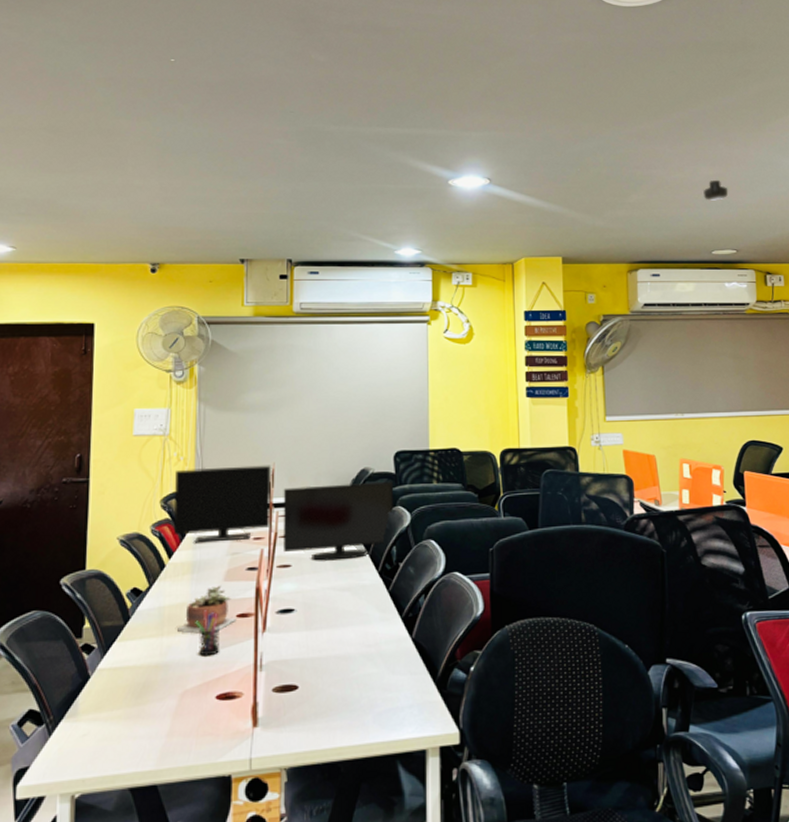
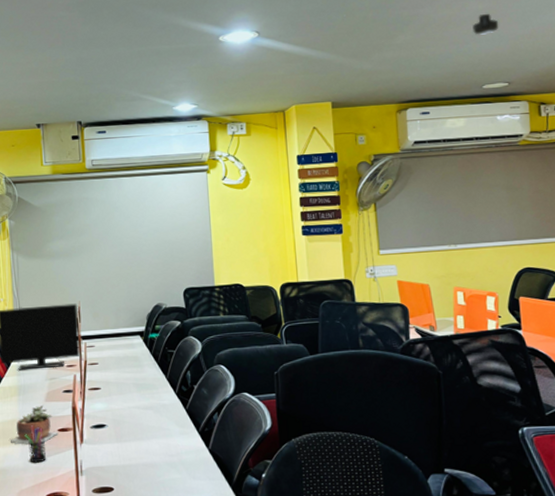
monitor: present [282,481,394,561] -> none [89,314,187,385]

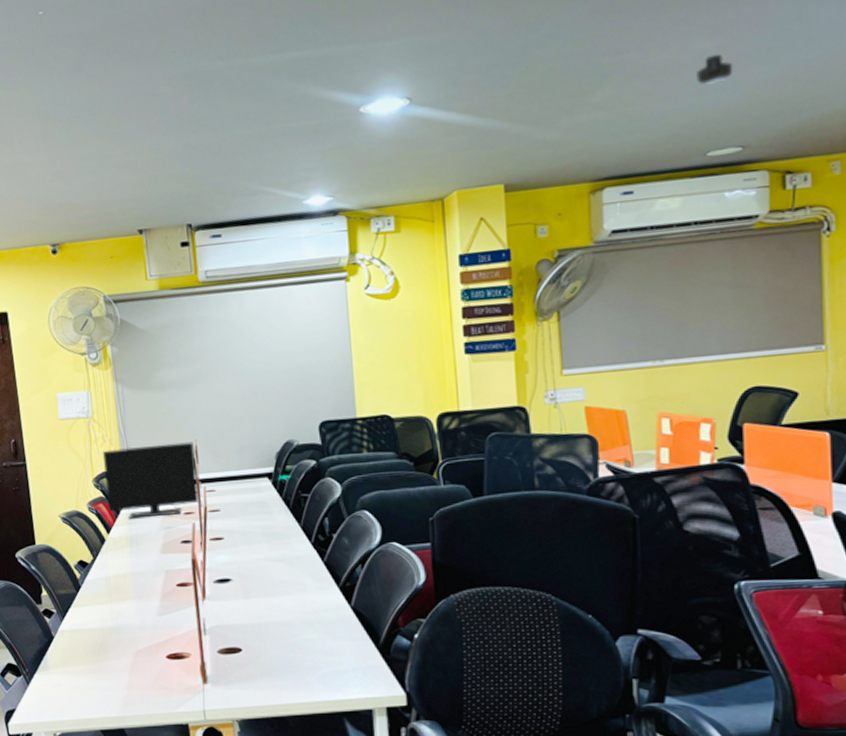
succulent plant: present [11,405,58,445] -> none [124,557,177,601]
pen holder: present [24,425,47,463] -> none [139,580,165,621]

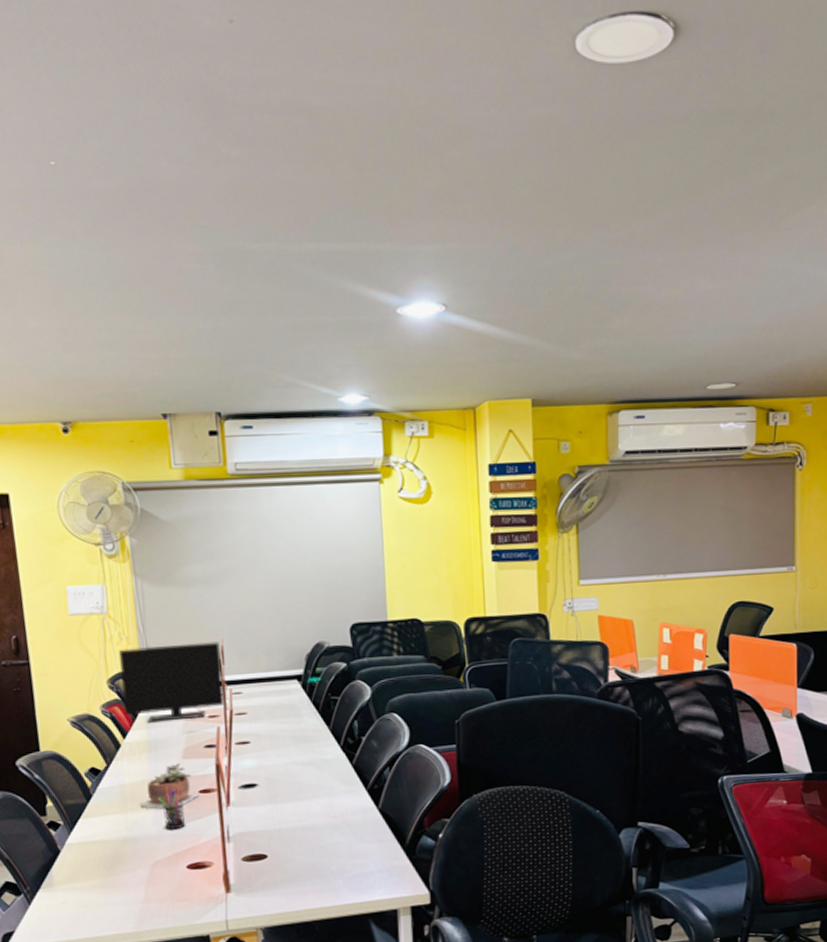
succulent plant: none [124,557,177,601] -> present [141,762,200,809]
pen holder: none [139,580,165,621] -> present [158,787,186,830]
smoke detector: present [696,53,733,85] -> none [700,295,730,323]

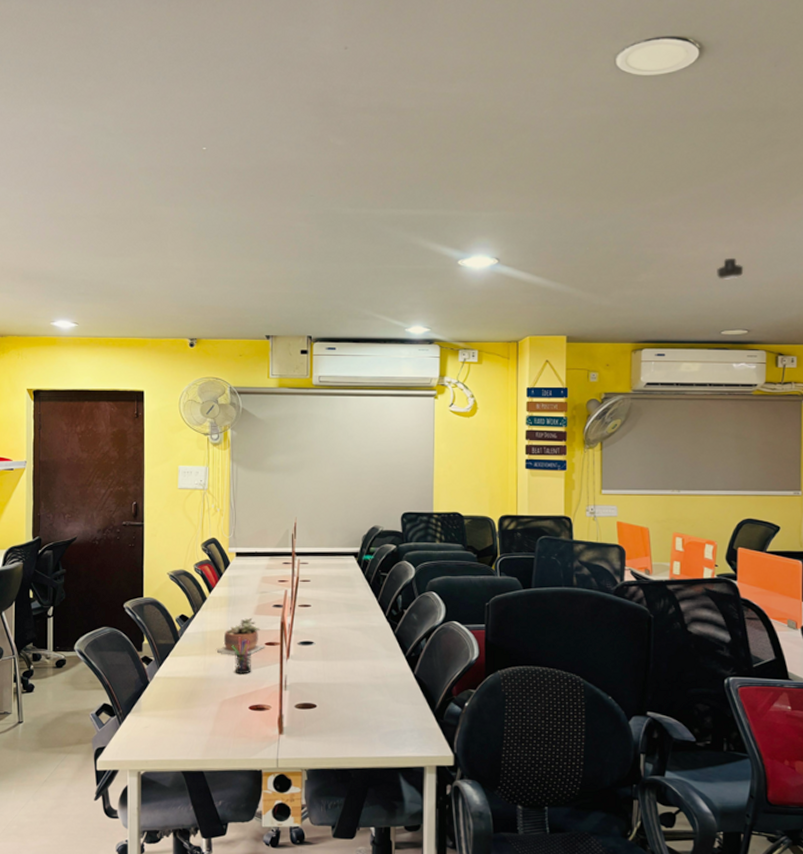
monitor: present [118,641,225,723] -> none [212,518,295,582]
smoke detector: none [700,295,730,323] -> present [717,257,744,279]

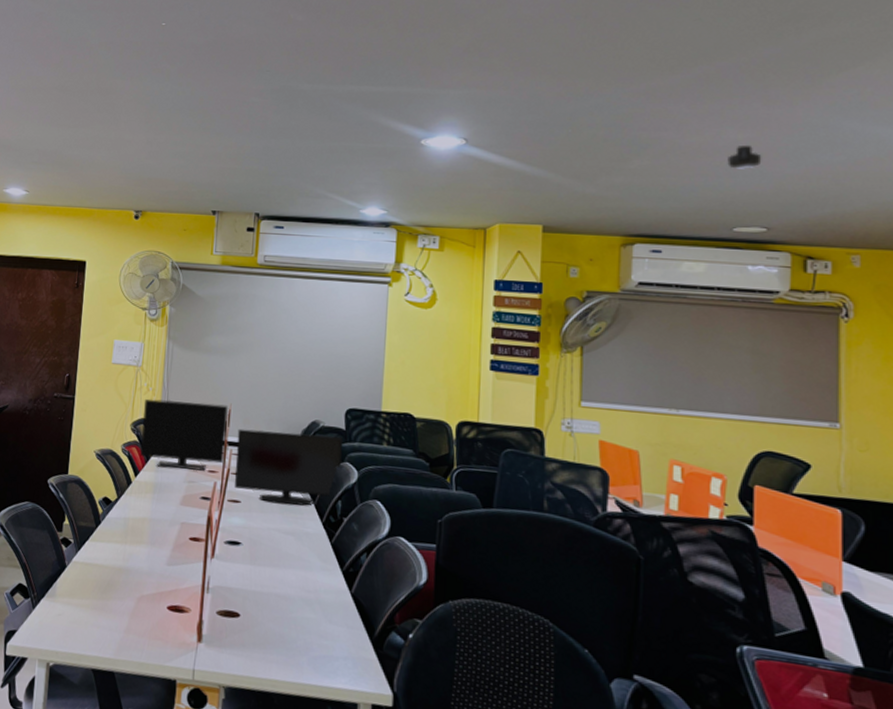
monitor: none [212,518,295,582] -> present [141,398,229,471]
succulent plant: present [217,617,265,655] -> none [138,507,189,549]
pen holder: present [231,637,252,674] -> none [153,528,174,570]
monitor: none [303,538,401,604] -> present [234,428,342,506]

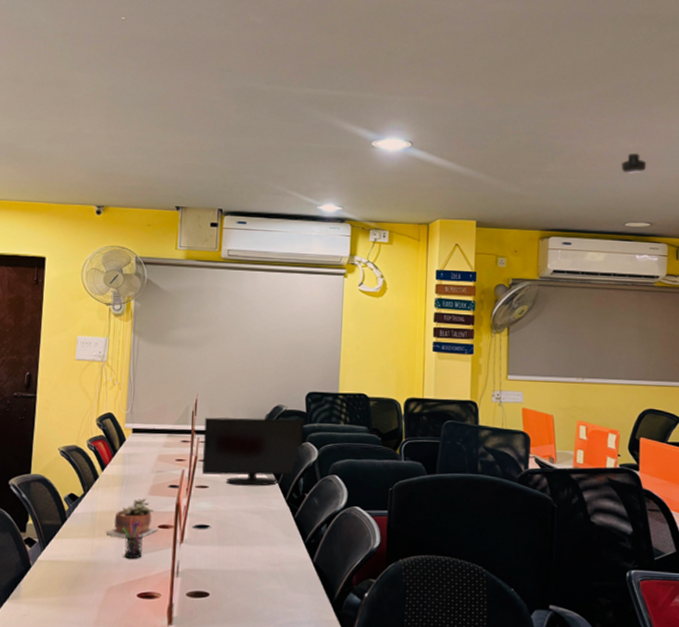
succulent plant: none [138,507,189,549] -> present [107,498,158,539]
monitor: present [141,398,229,471] -> none [107,393,196,461]
pen holder: none [153,528,174,570] -> present [122,518,143,559]

